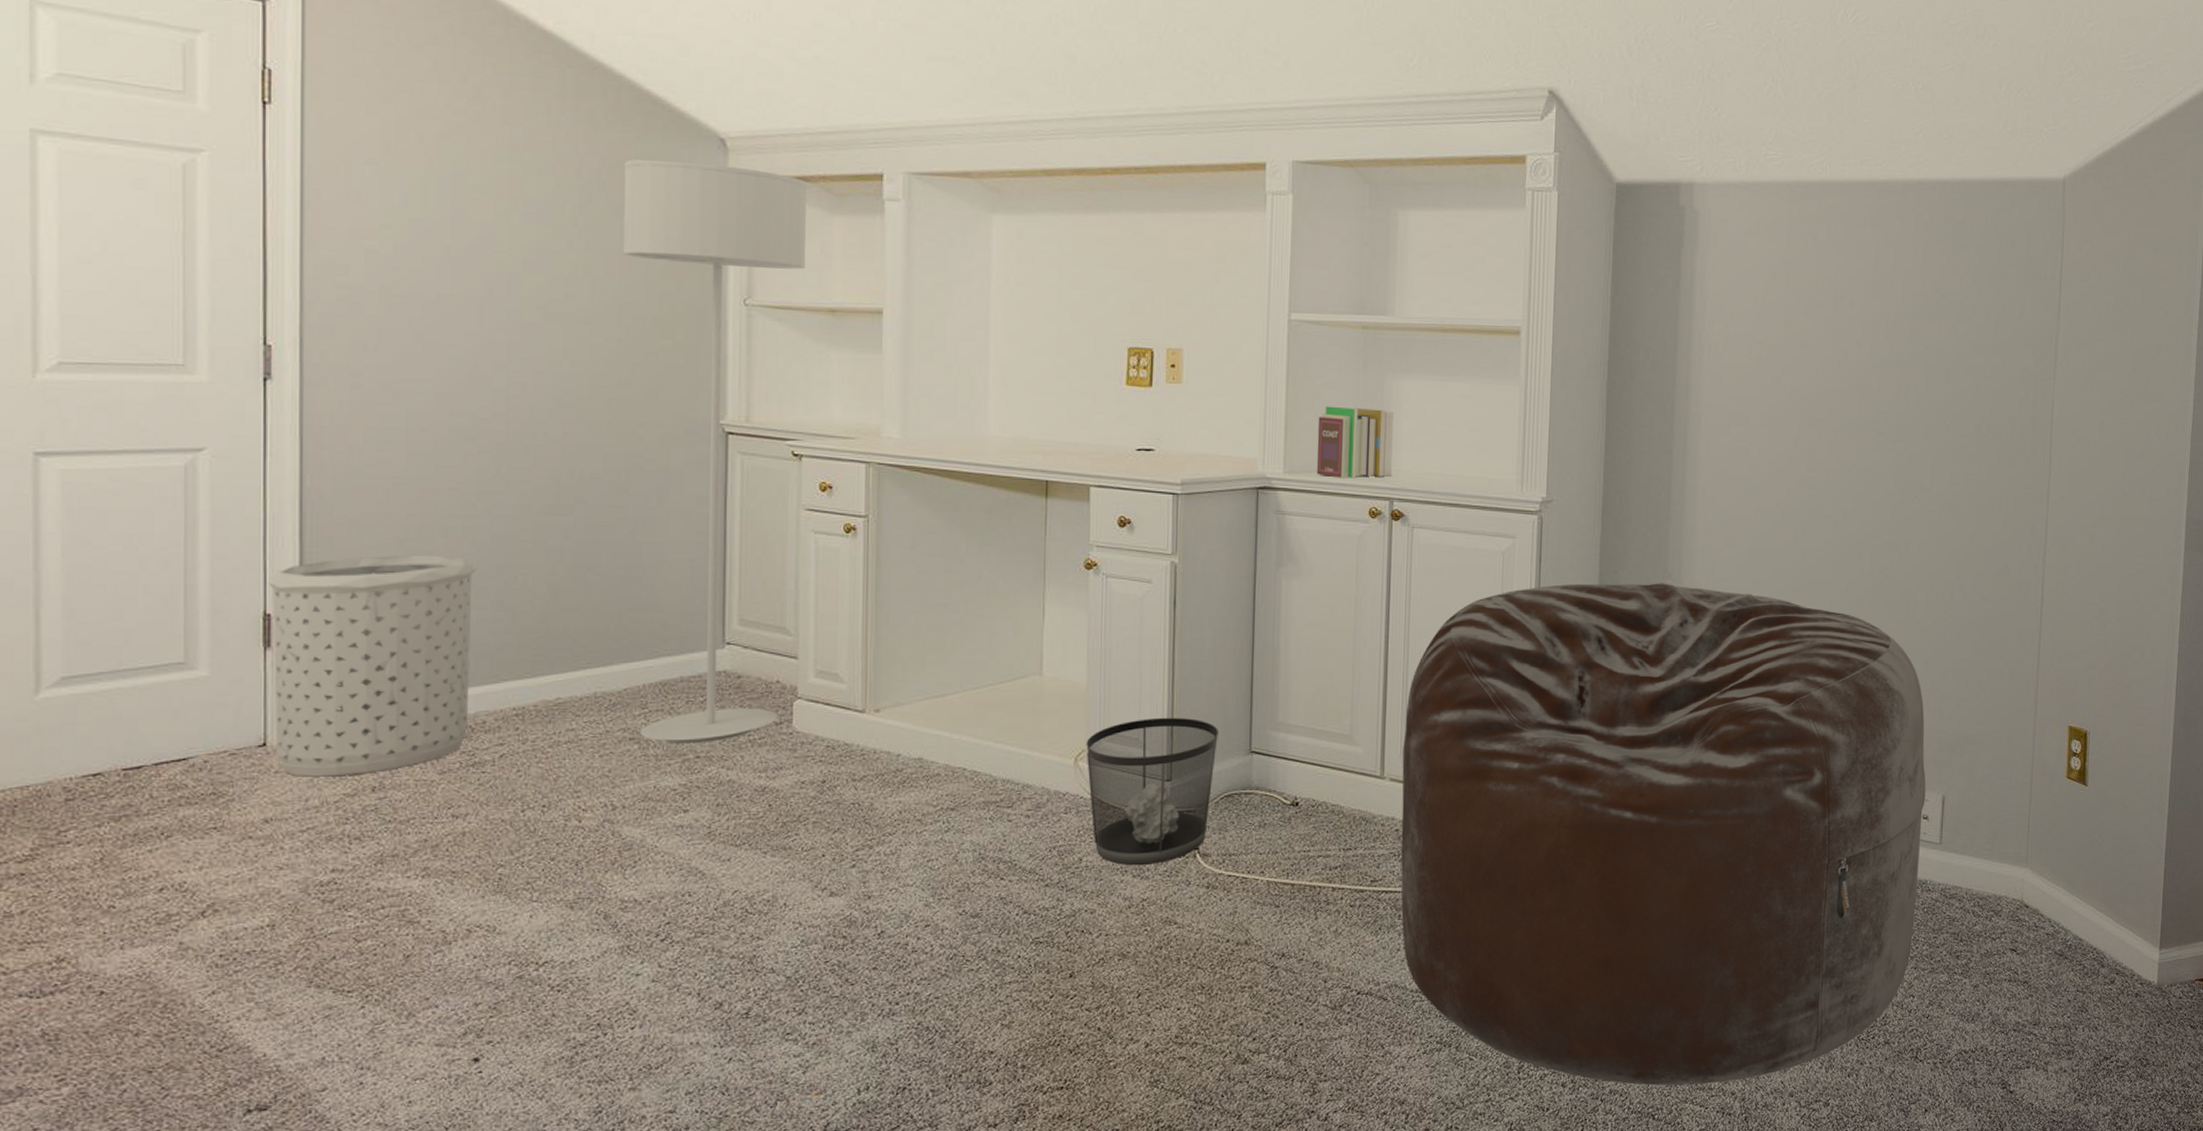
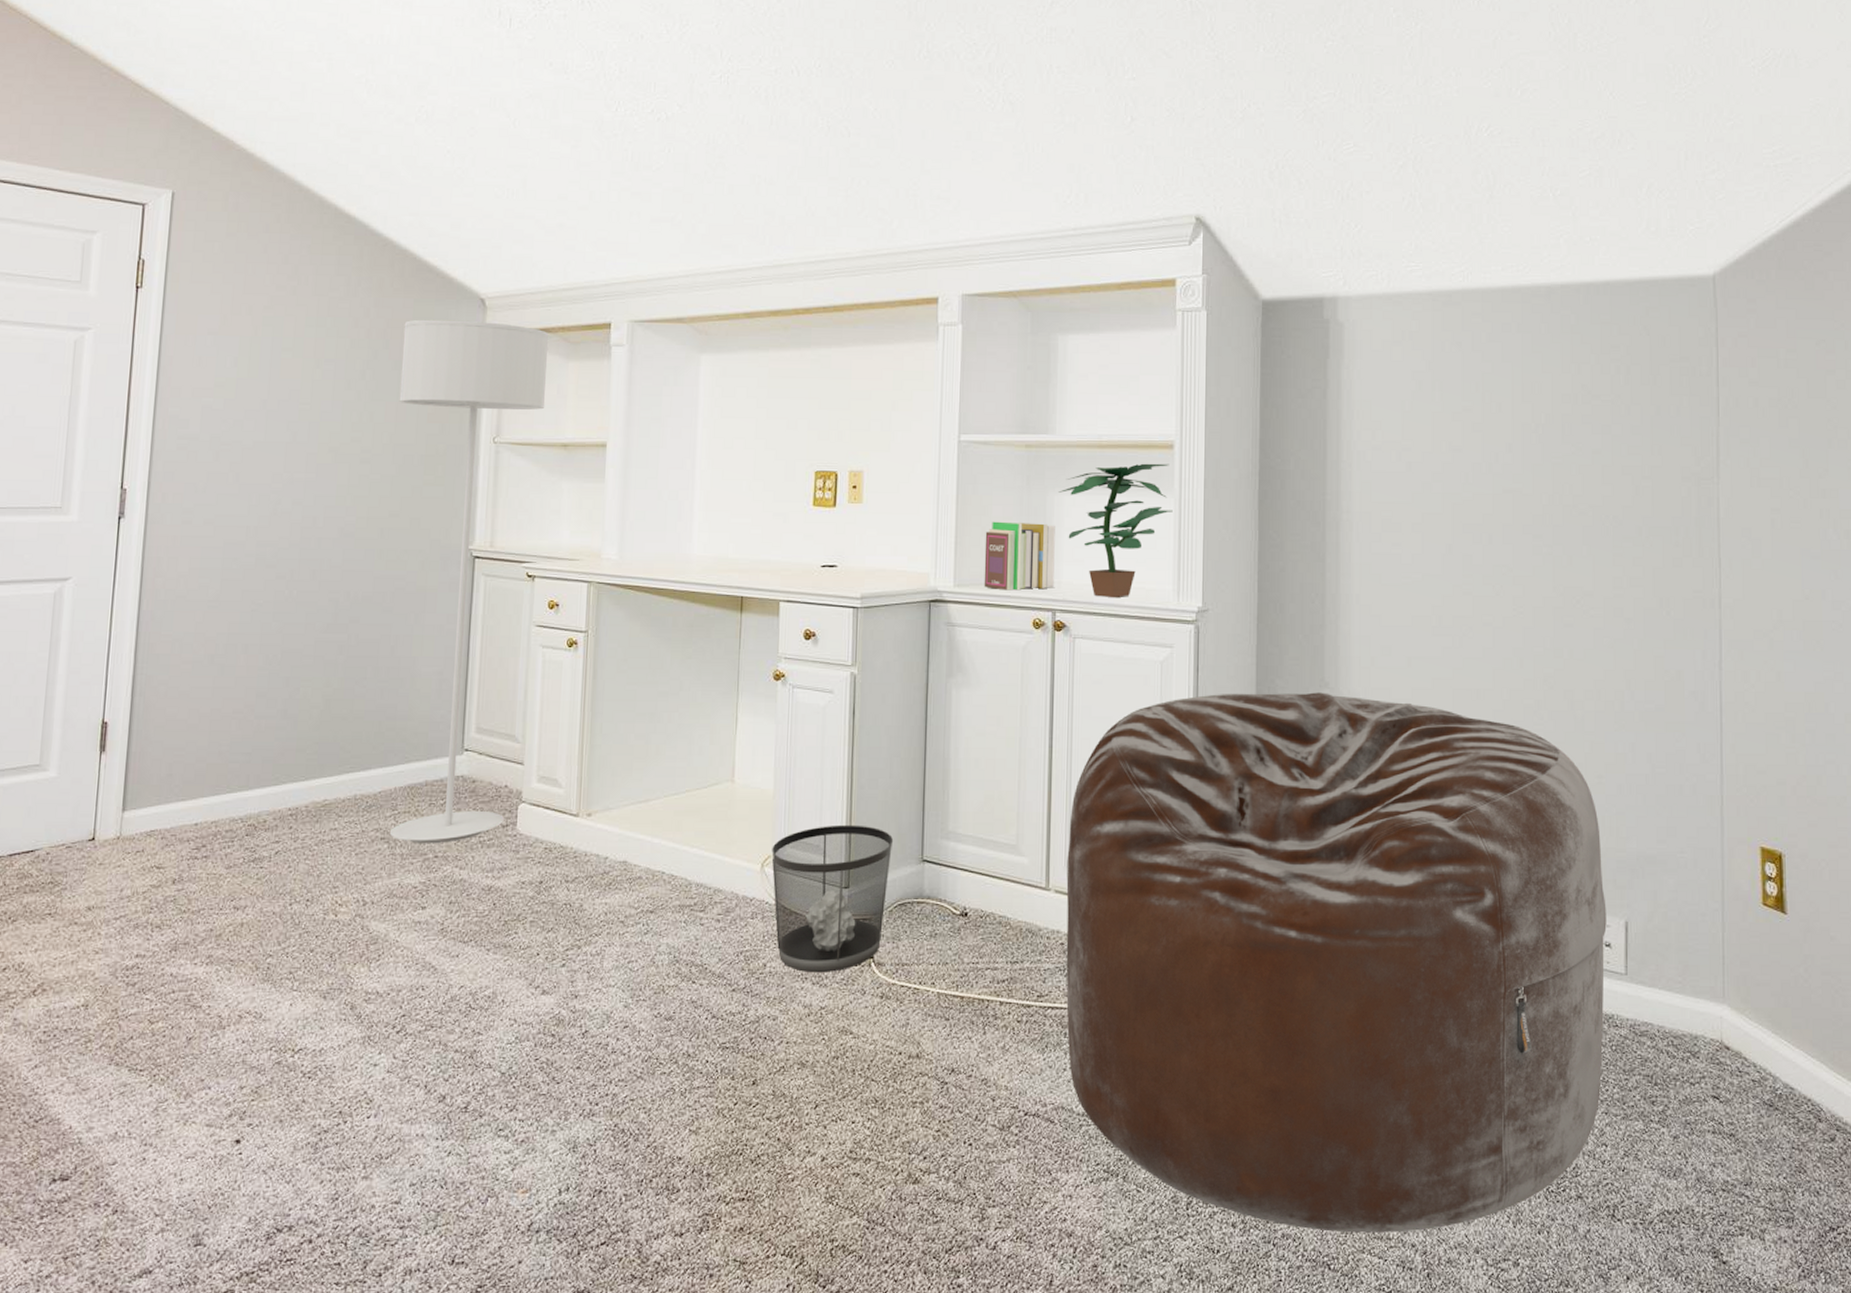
laundry basket: present [266,555,478,777] -> none [102,669,269,869]
potted plant: none [1398,349,1518,488] -> present [1059,463,1173,598]

